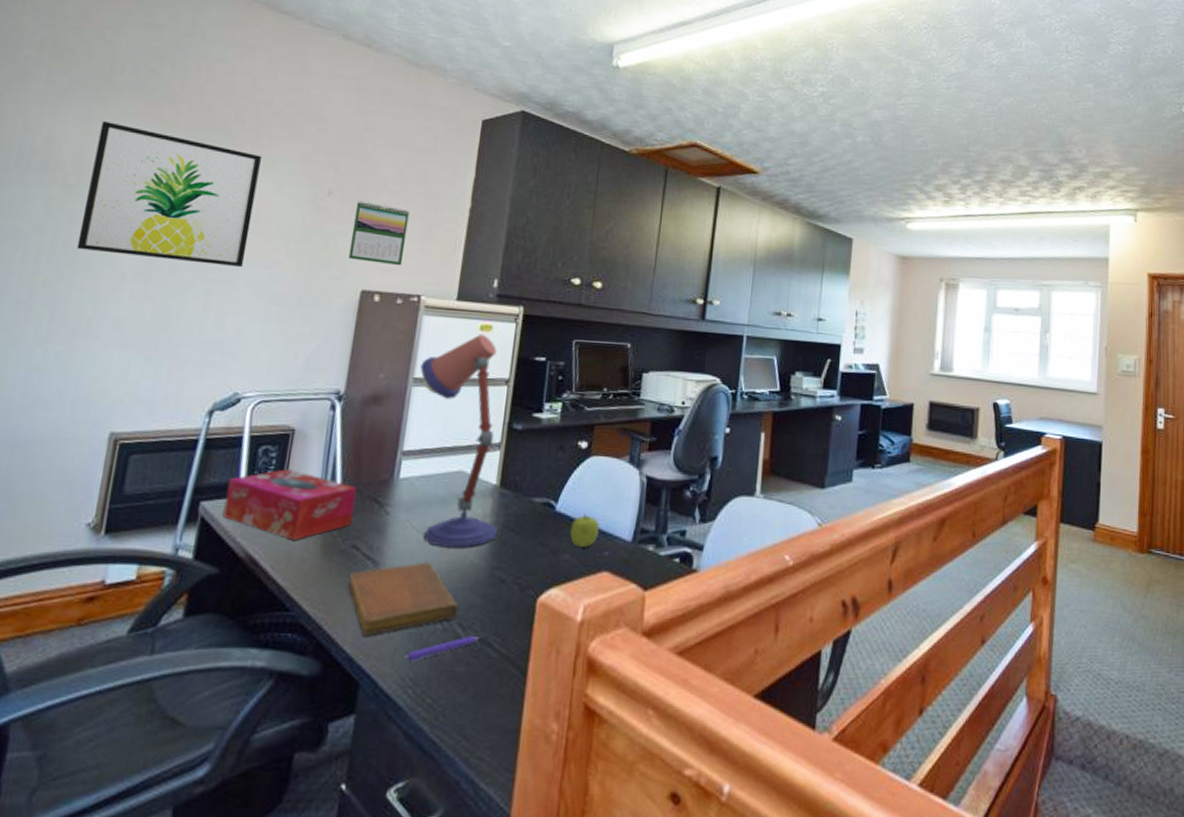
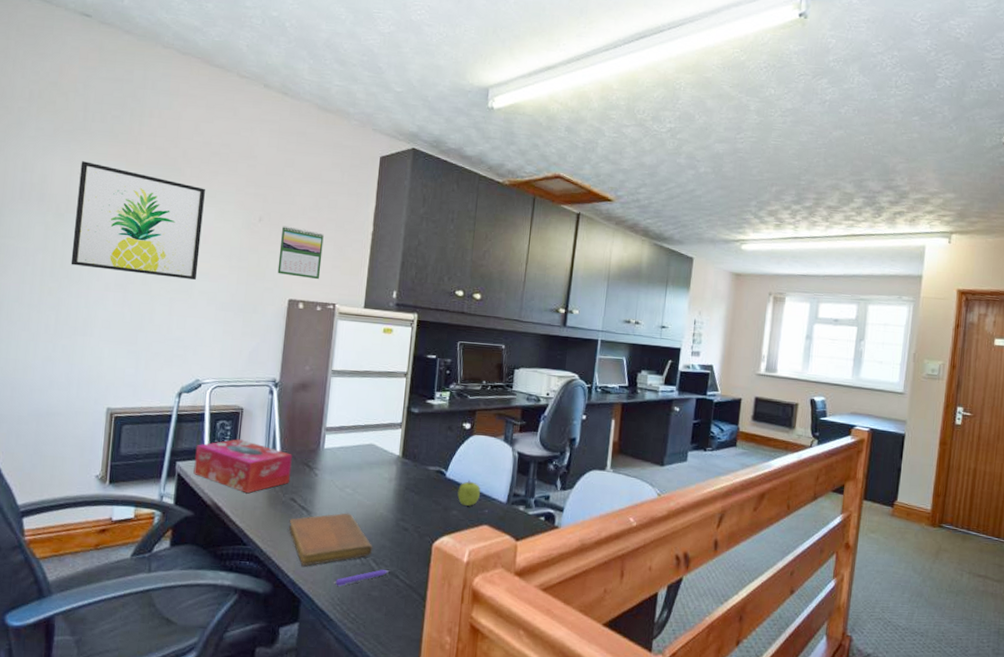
desk lamp: present [420,334,497,548] -> none [337,336,401,503]

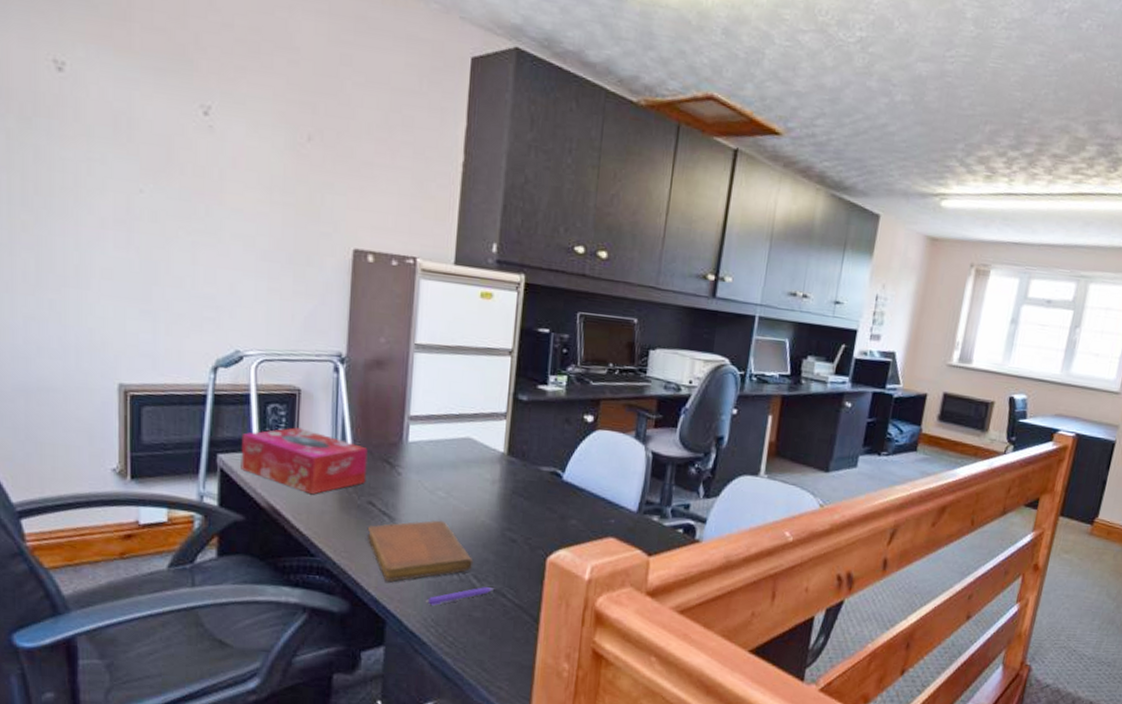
wall art: present [70,161,205,280] -> none [48,42,230,218]
calendar: present [277,225,324,280] -> none [336,148,398,225]
fruit: present [457,480,480,506] -> none [577,484,605,515]

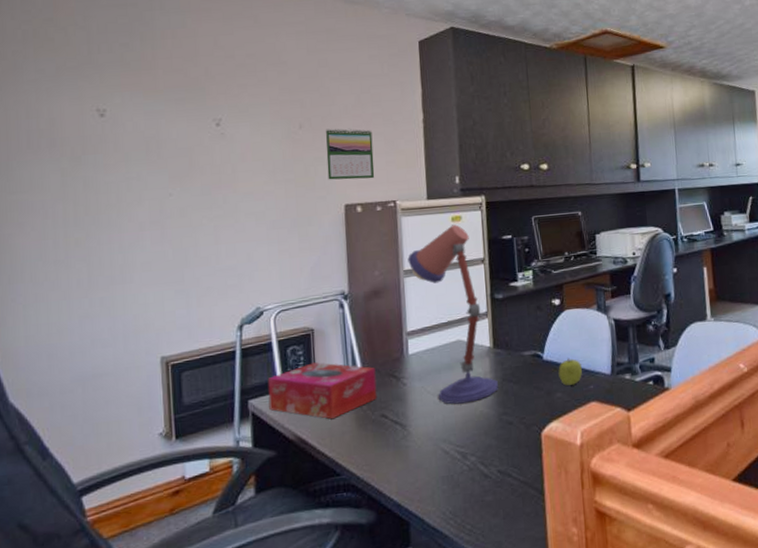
calendar: none [336,148,398,225] -> present [325,128,375,180]
notebook: present [366,520,474,582] -> none [383,418,479,486]
desk lamp: none [421,302,507,509] -> present [407,224,498,404]
pen: present [424,587,495,607] -> none [441,470,501,500]
fruit: none [577,484,605,515] -> present [558,358,582,386]

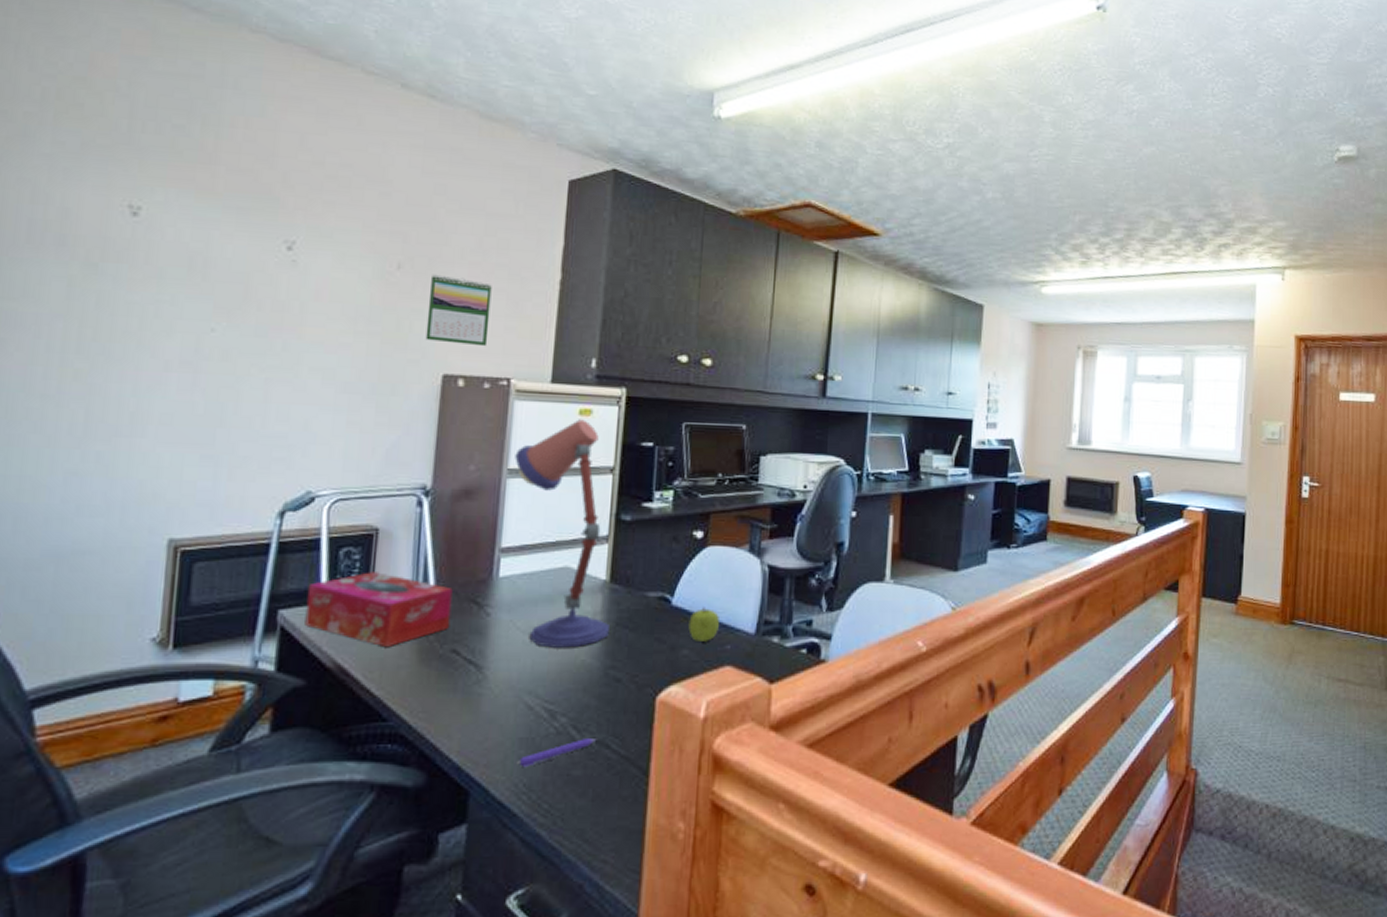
pen: none [441,470,501,500] -> present [515,739,597,768]

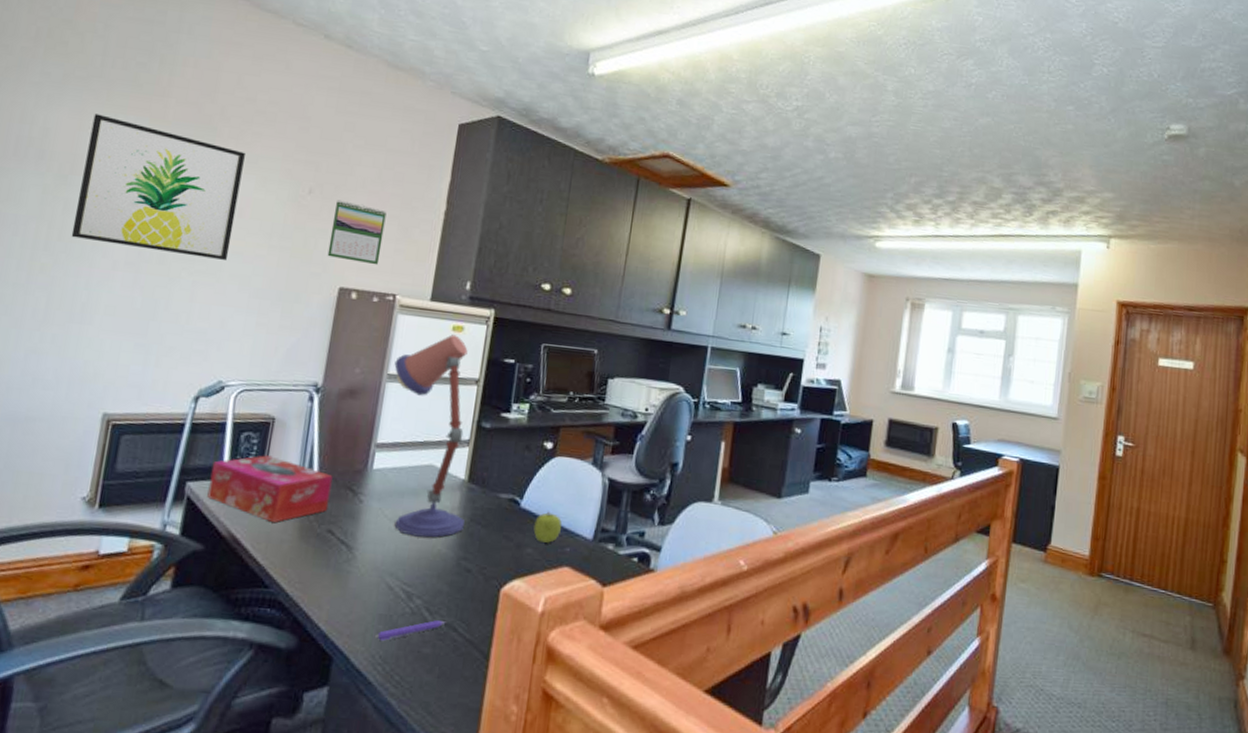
wall art: none [109,188,317,352] -> present [71,114,245,260]

